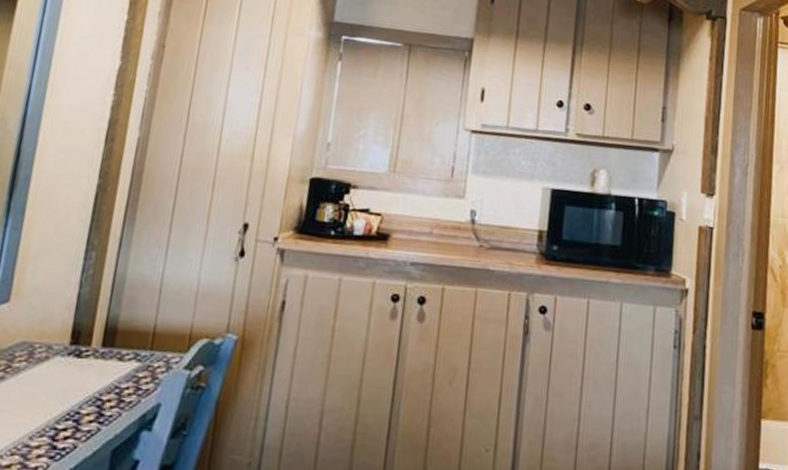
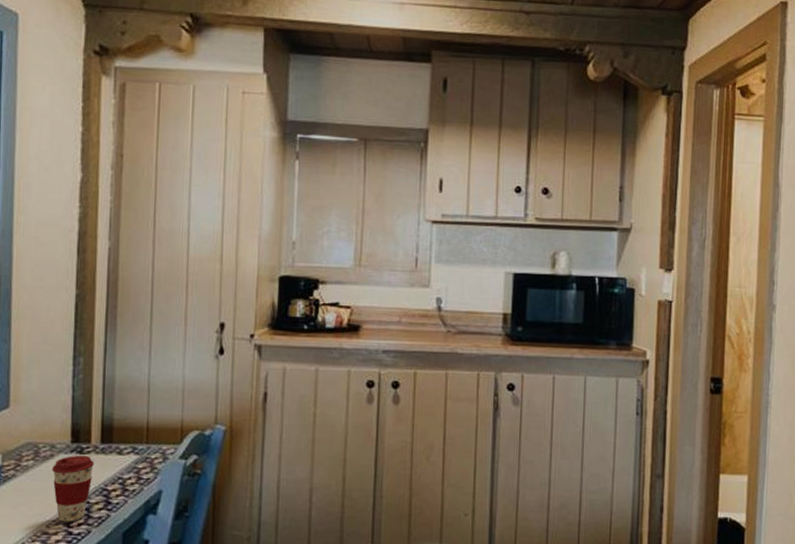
coffee cup: none [43,358,92,435] -> present [52,455,94,522]

